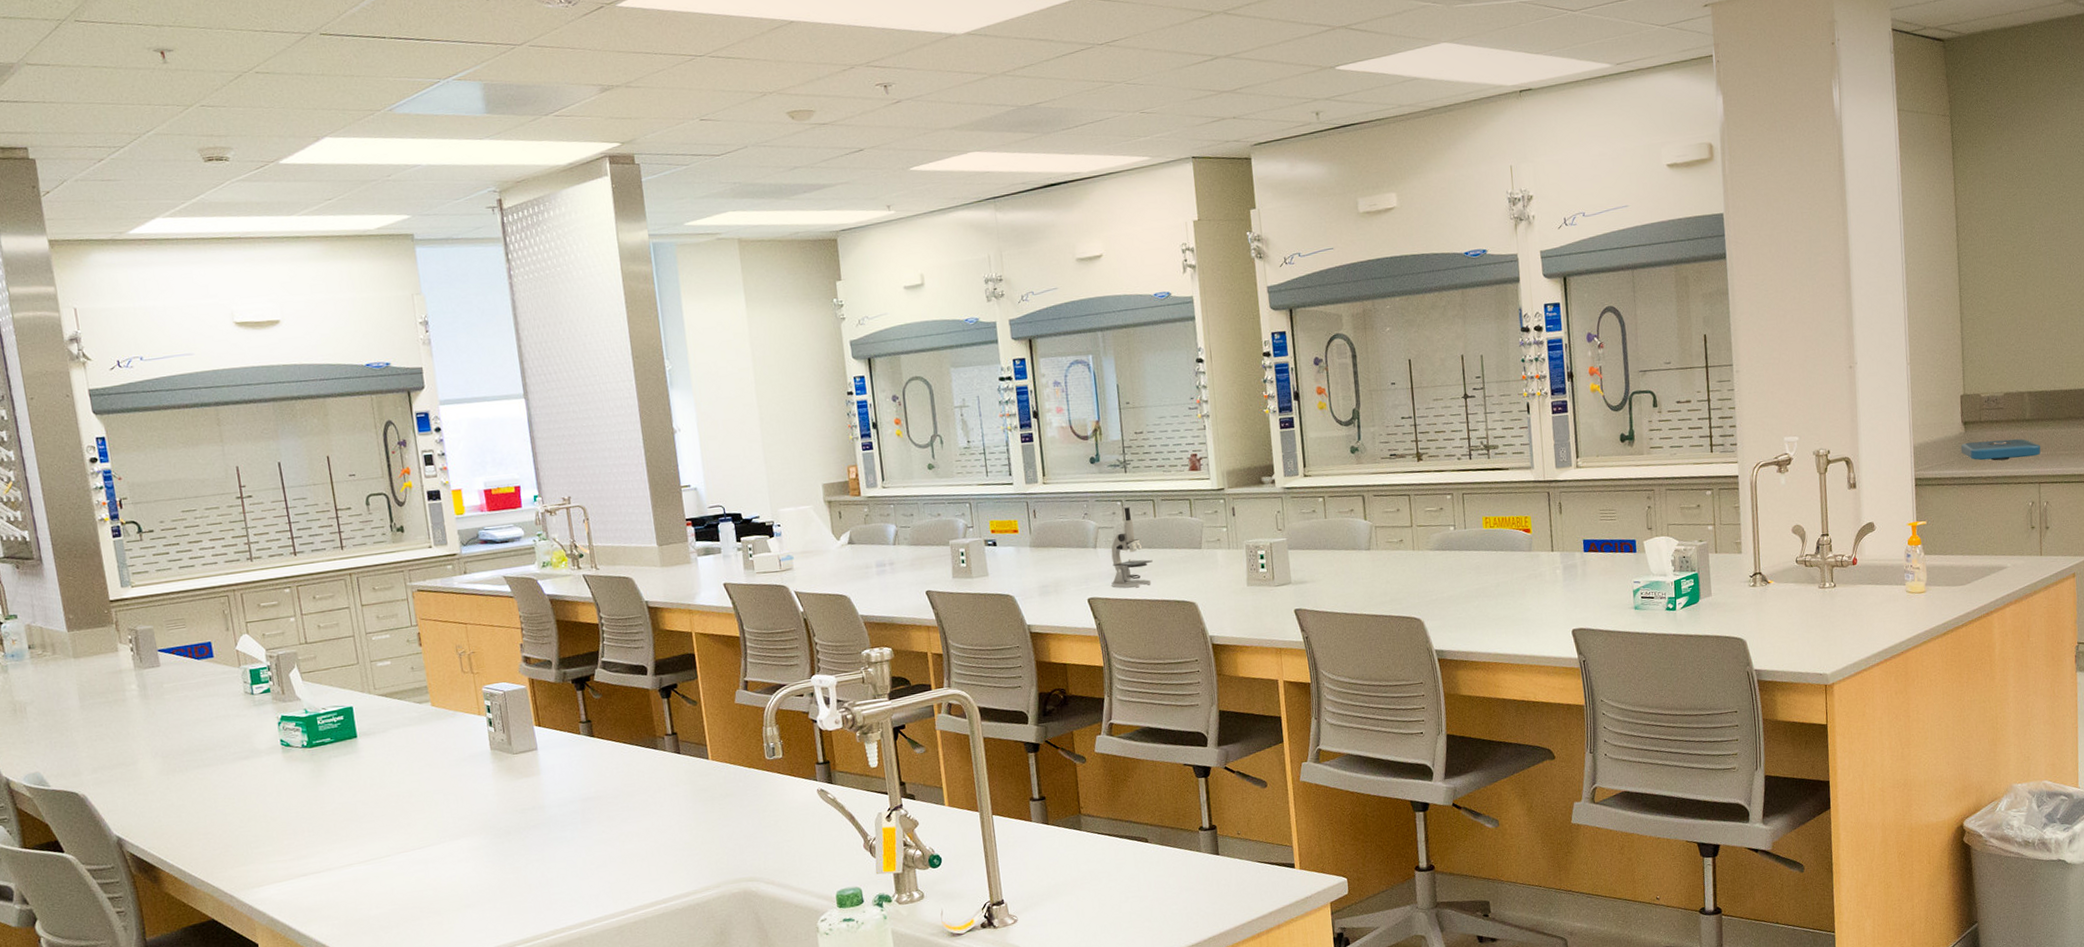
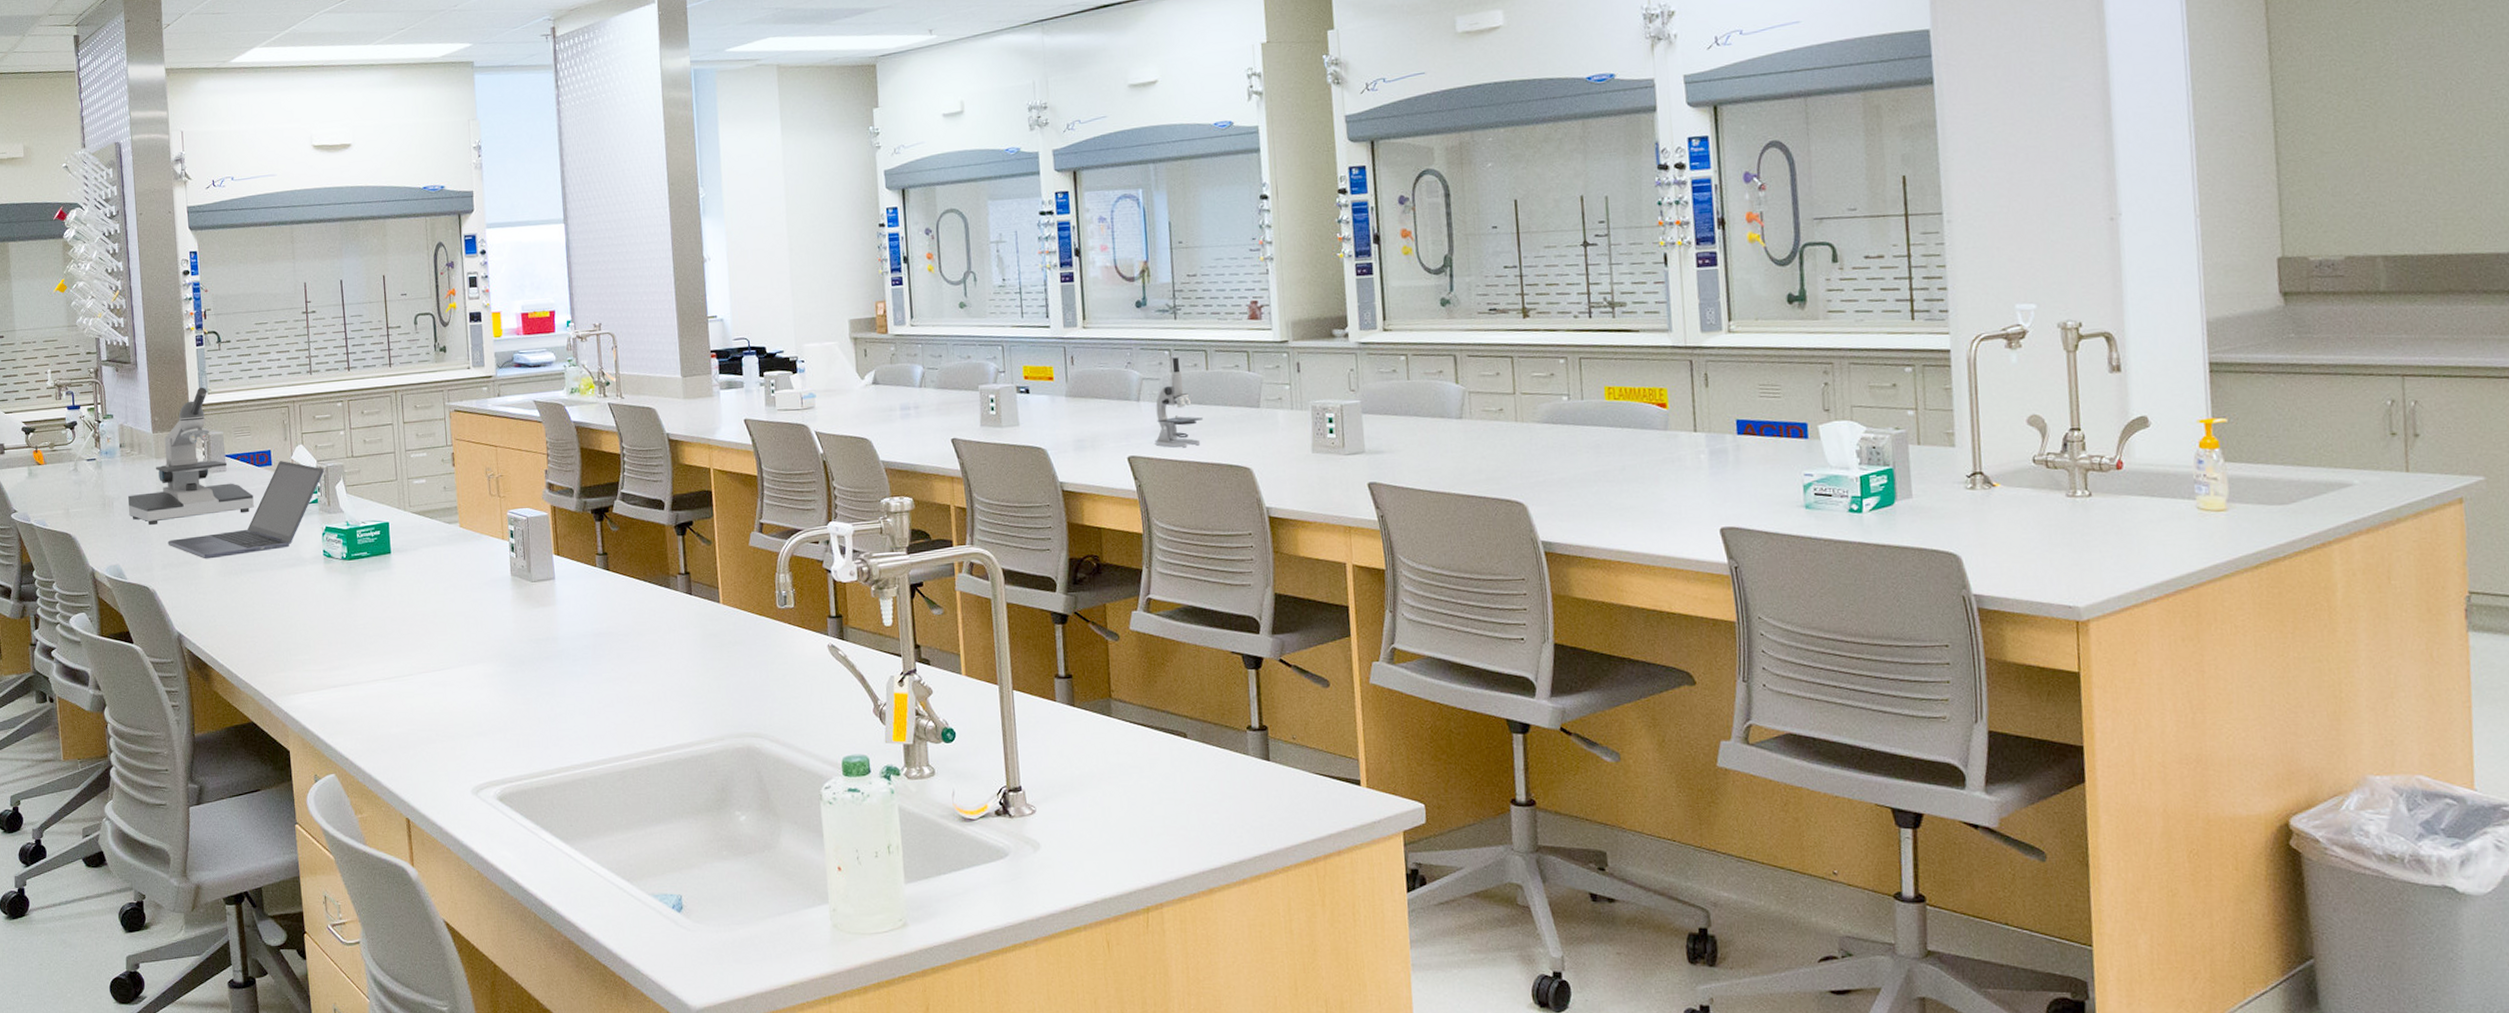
microscope: none [44,580,196,729] -> present [128,387,254,526]
laptop: none [96,652,276,759] -> present [167,461,325,559]
scale: present [1960,438,2041,461] -> none [2278,316,2405,345]

